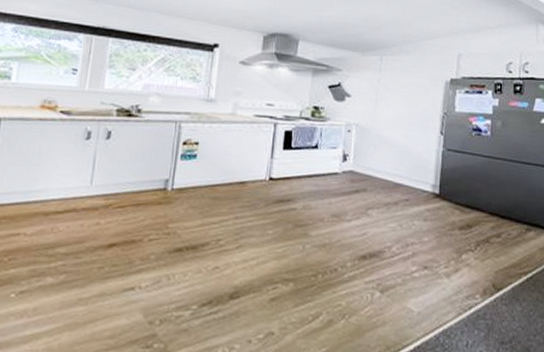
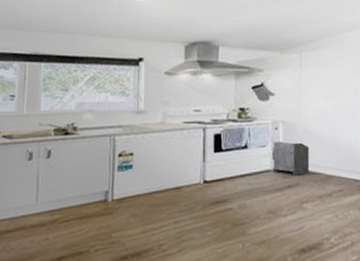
waste basket: none [342,144,381,181] -> present [272,142,310,175]

